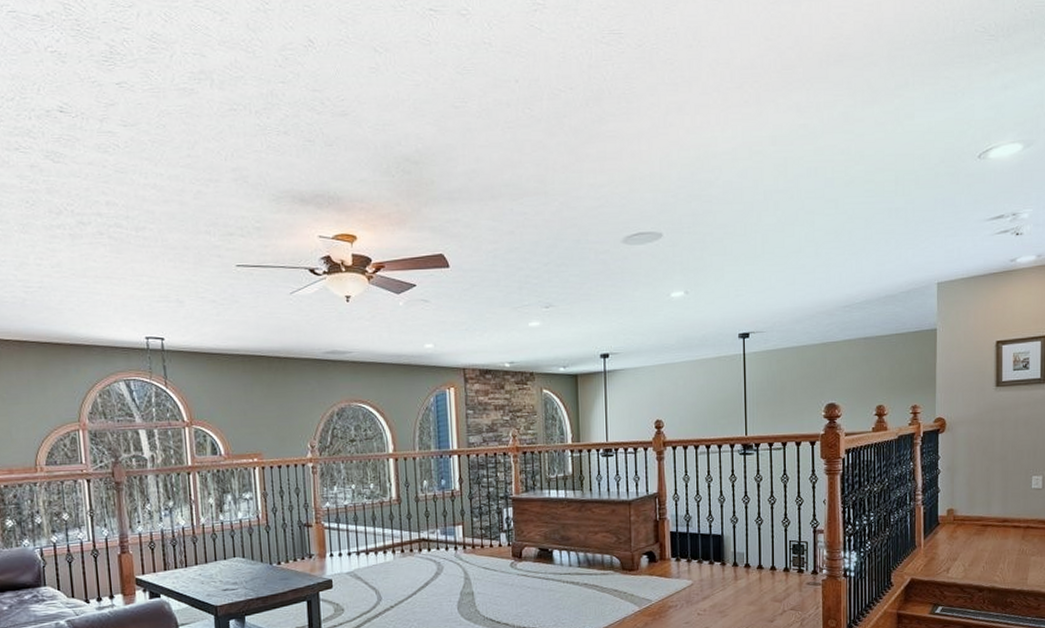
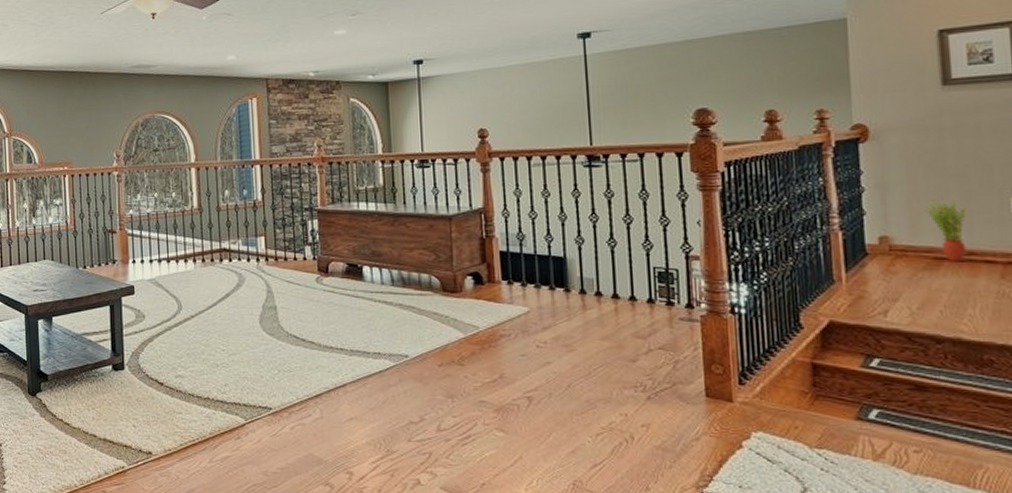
potted plant: none [978,478,1004,527] -> present [924,198,967,261]

